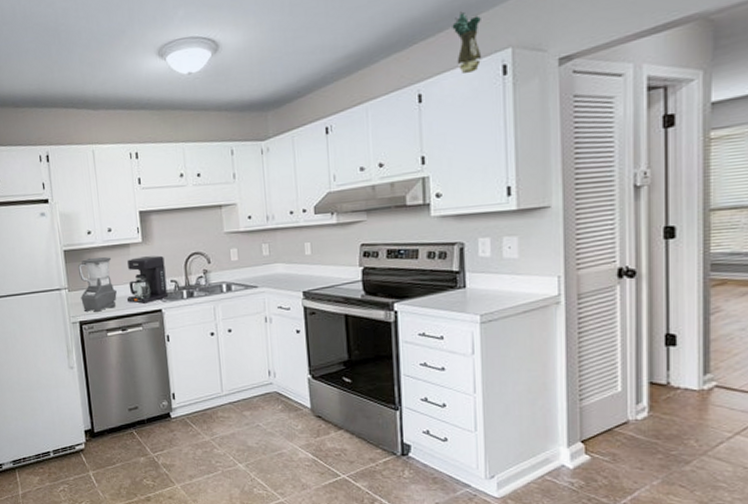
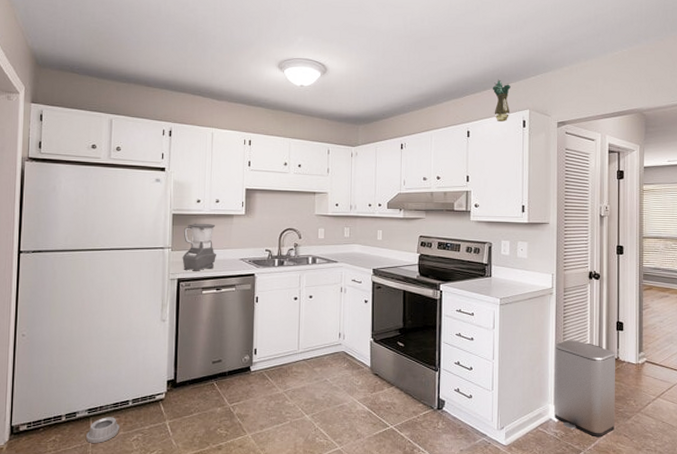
pet bowl: none [15,468,45,495] -> present [86,417,119,444]
coffee maker: present [126,255,169,304] -> none [224,227,263,268]
pedal bin: none [566,362,665,488] -> present [554,340,616,438]

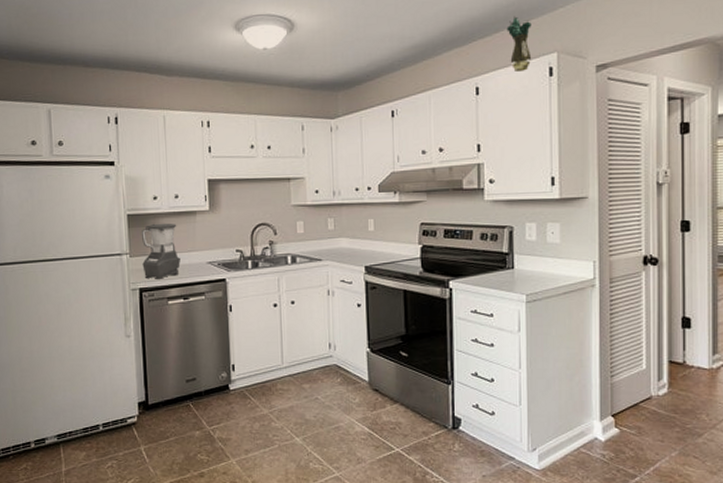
pet bowl: present [86,417,119,444] -> none [58,443,92,472]
pedal bin: present [554,340,616,438] -> none [600,342,682,460]

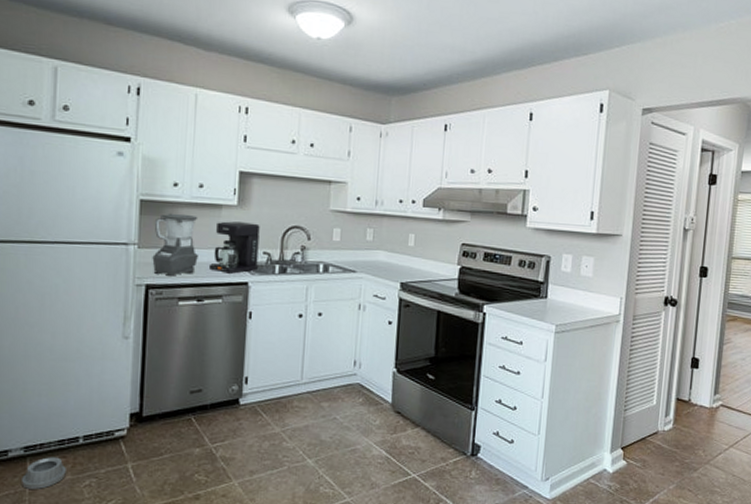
pet bowl: none [58,443,92,472] -> present [22,457,66,490]
coffee maker: none [190,224,234,272] -> present [208,221,260,274]
vase: present [507,16,532,73] -> none [565,48,589,105]

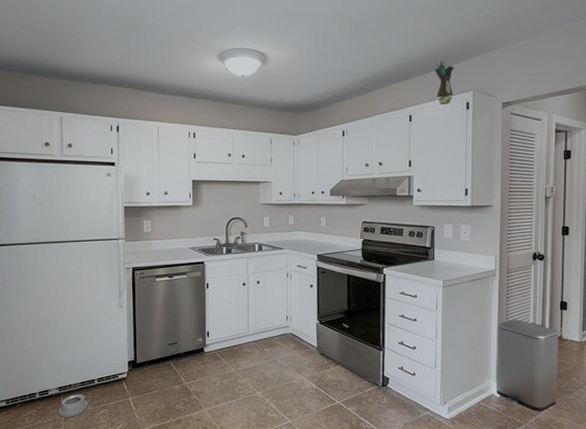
blender: present [152,213,198,276] -> none [135,214,167,260]
coffee maker: present [208,221,260,274] -> none [175,217,211,256]
vase: none [565,48,589,105] -> present [435,61,454,105]
pedal bin: none [609,377,687,492] -> present [496,320,559,412]

